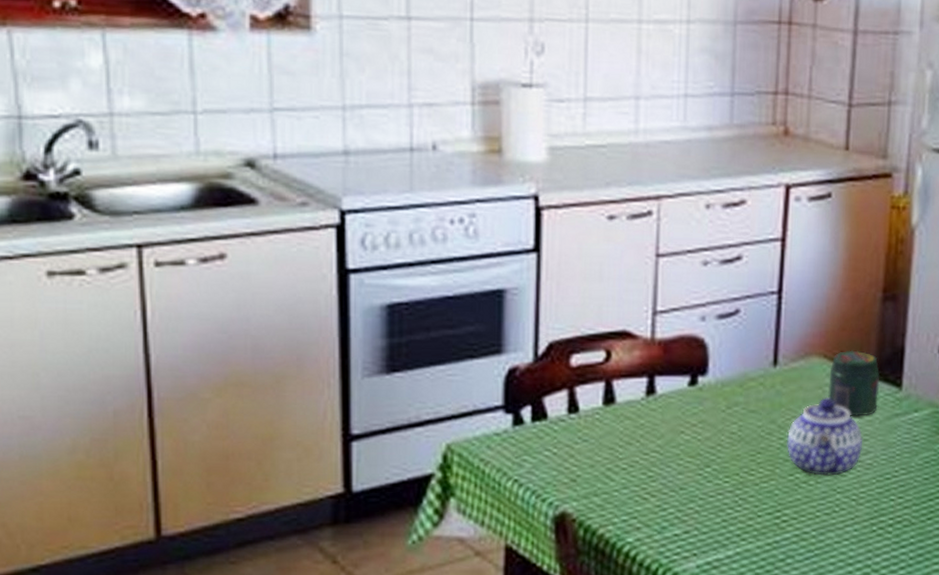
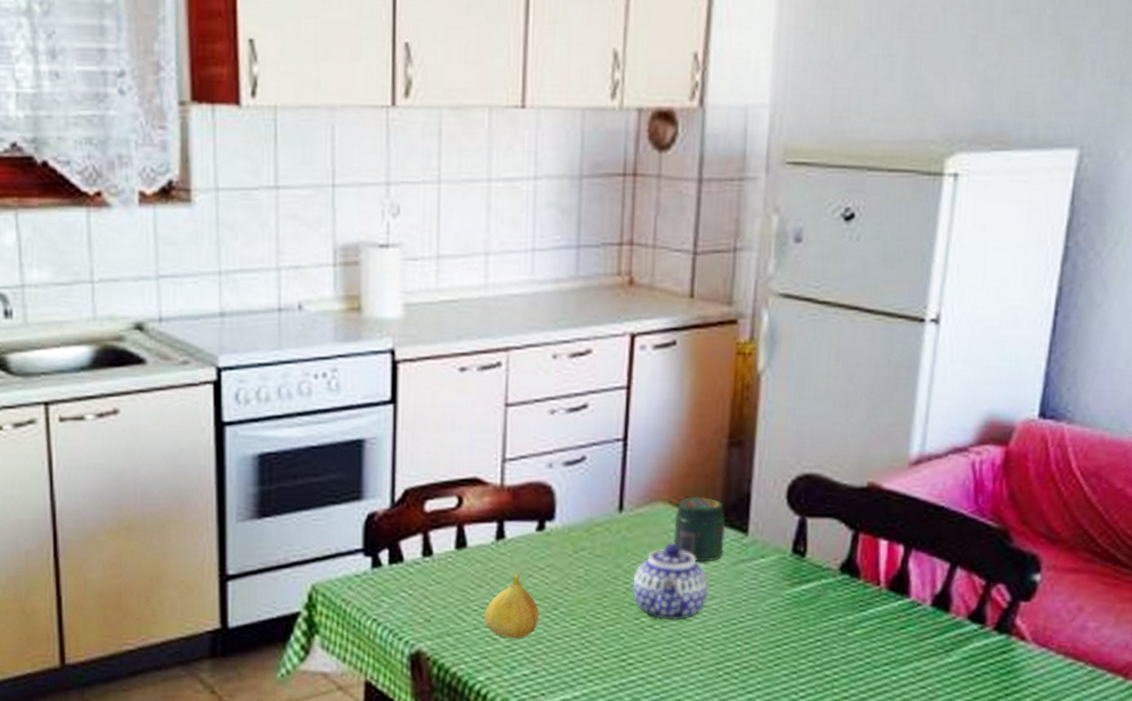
fruit: none [633,430,692,497] -> present [484,574,540,638]

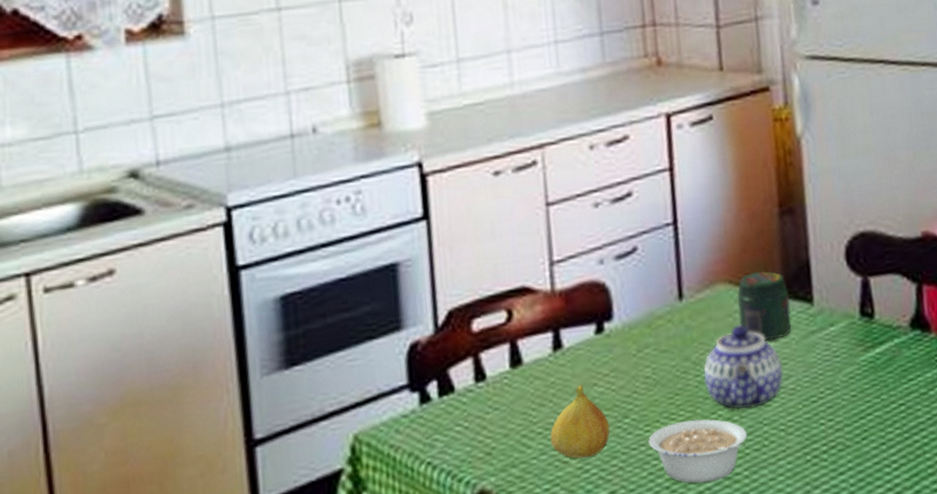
legume: none [573,621,666,679] -> present [648,419,747,484]

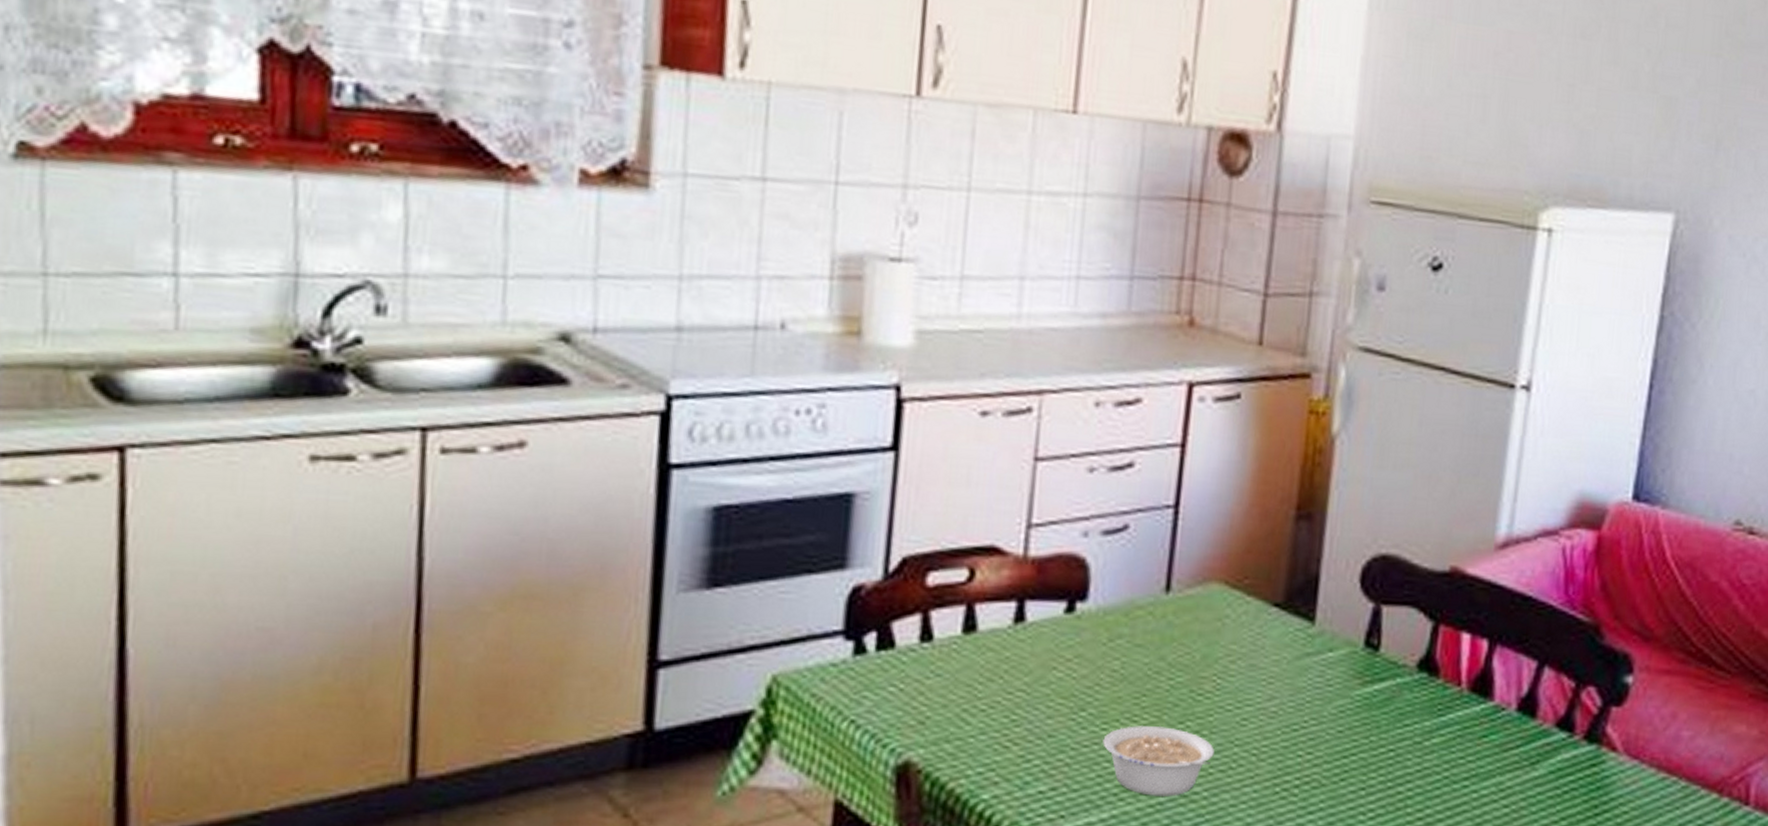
fruit: present [550,384,610,459] -> none [993,665,1063,746]
teapot: present [703,324,784,410] -> none [1177,630,1268,725]
jar: present [737,270,792,341] -> none [1228,576,1290,655]

